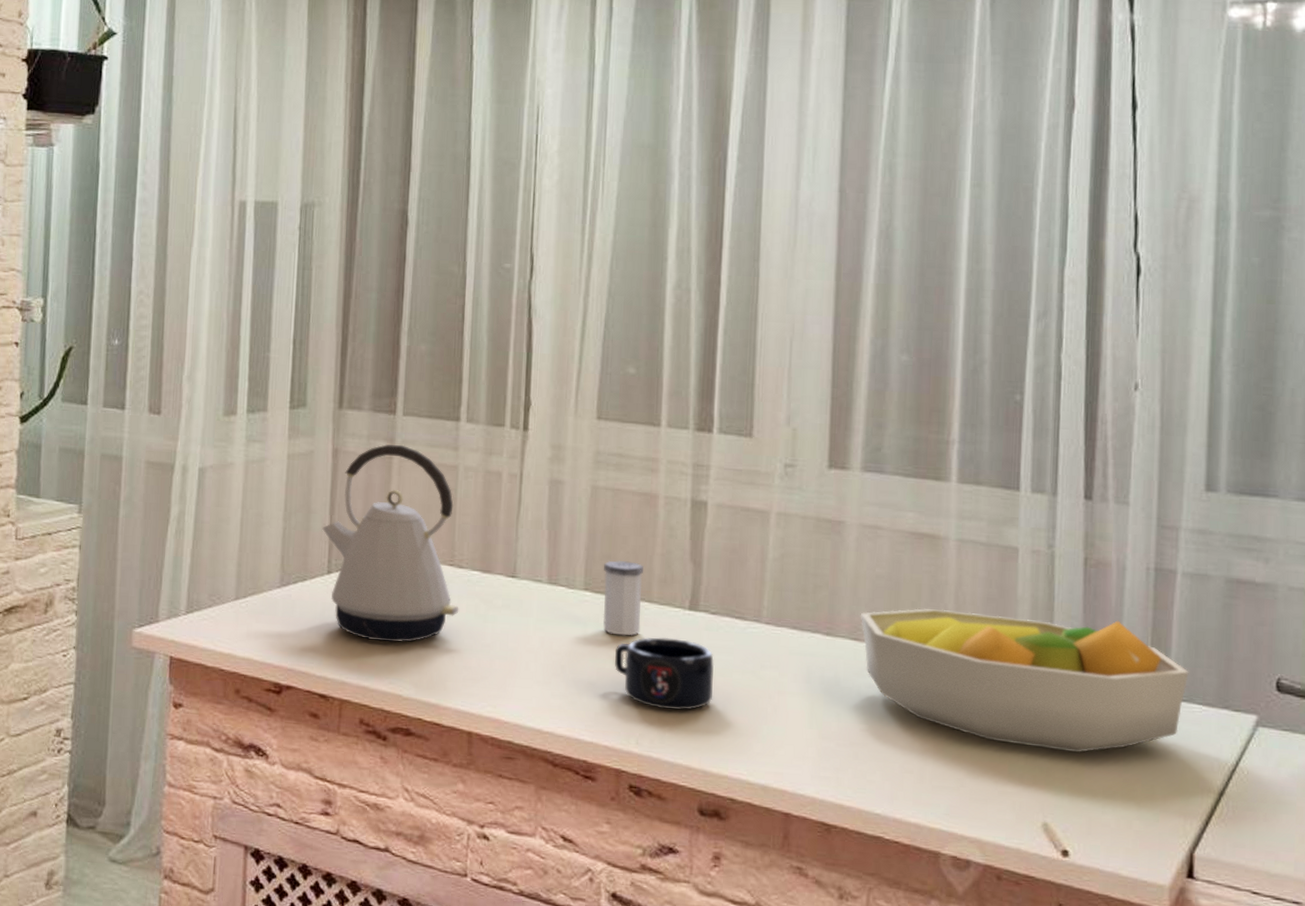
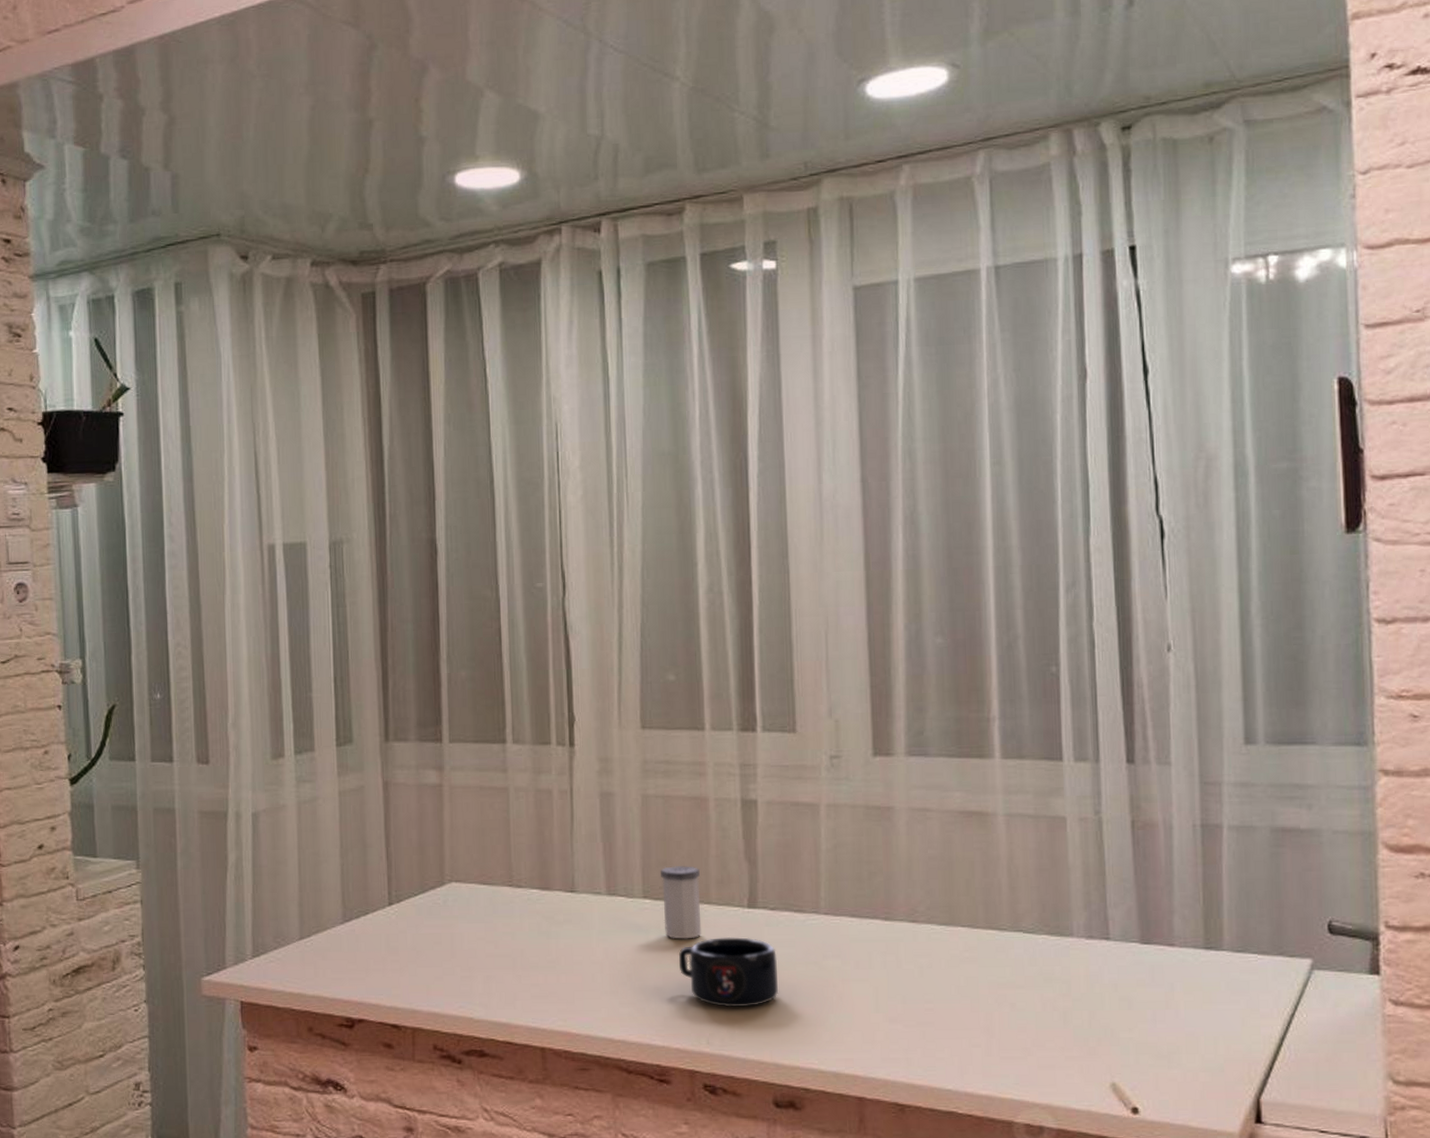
kettle: present [322,444,459,643] -> none [379,771,522,967]
fruit bowl: present [860,608,1189,753] -> none [916,879,1242,1012]

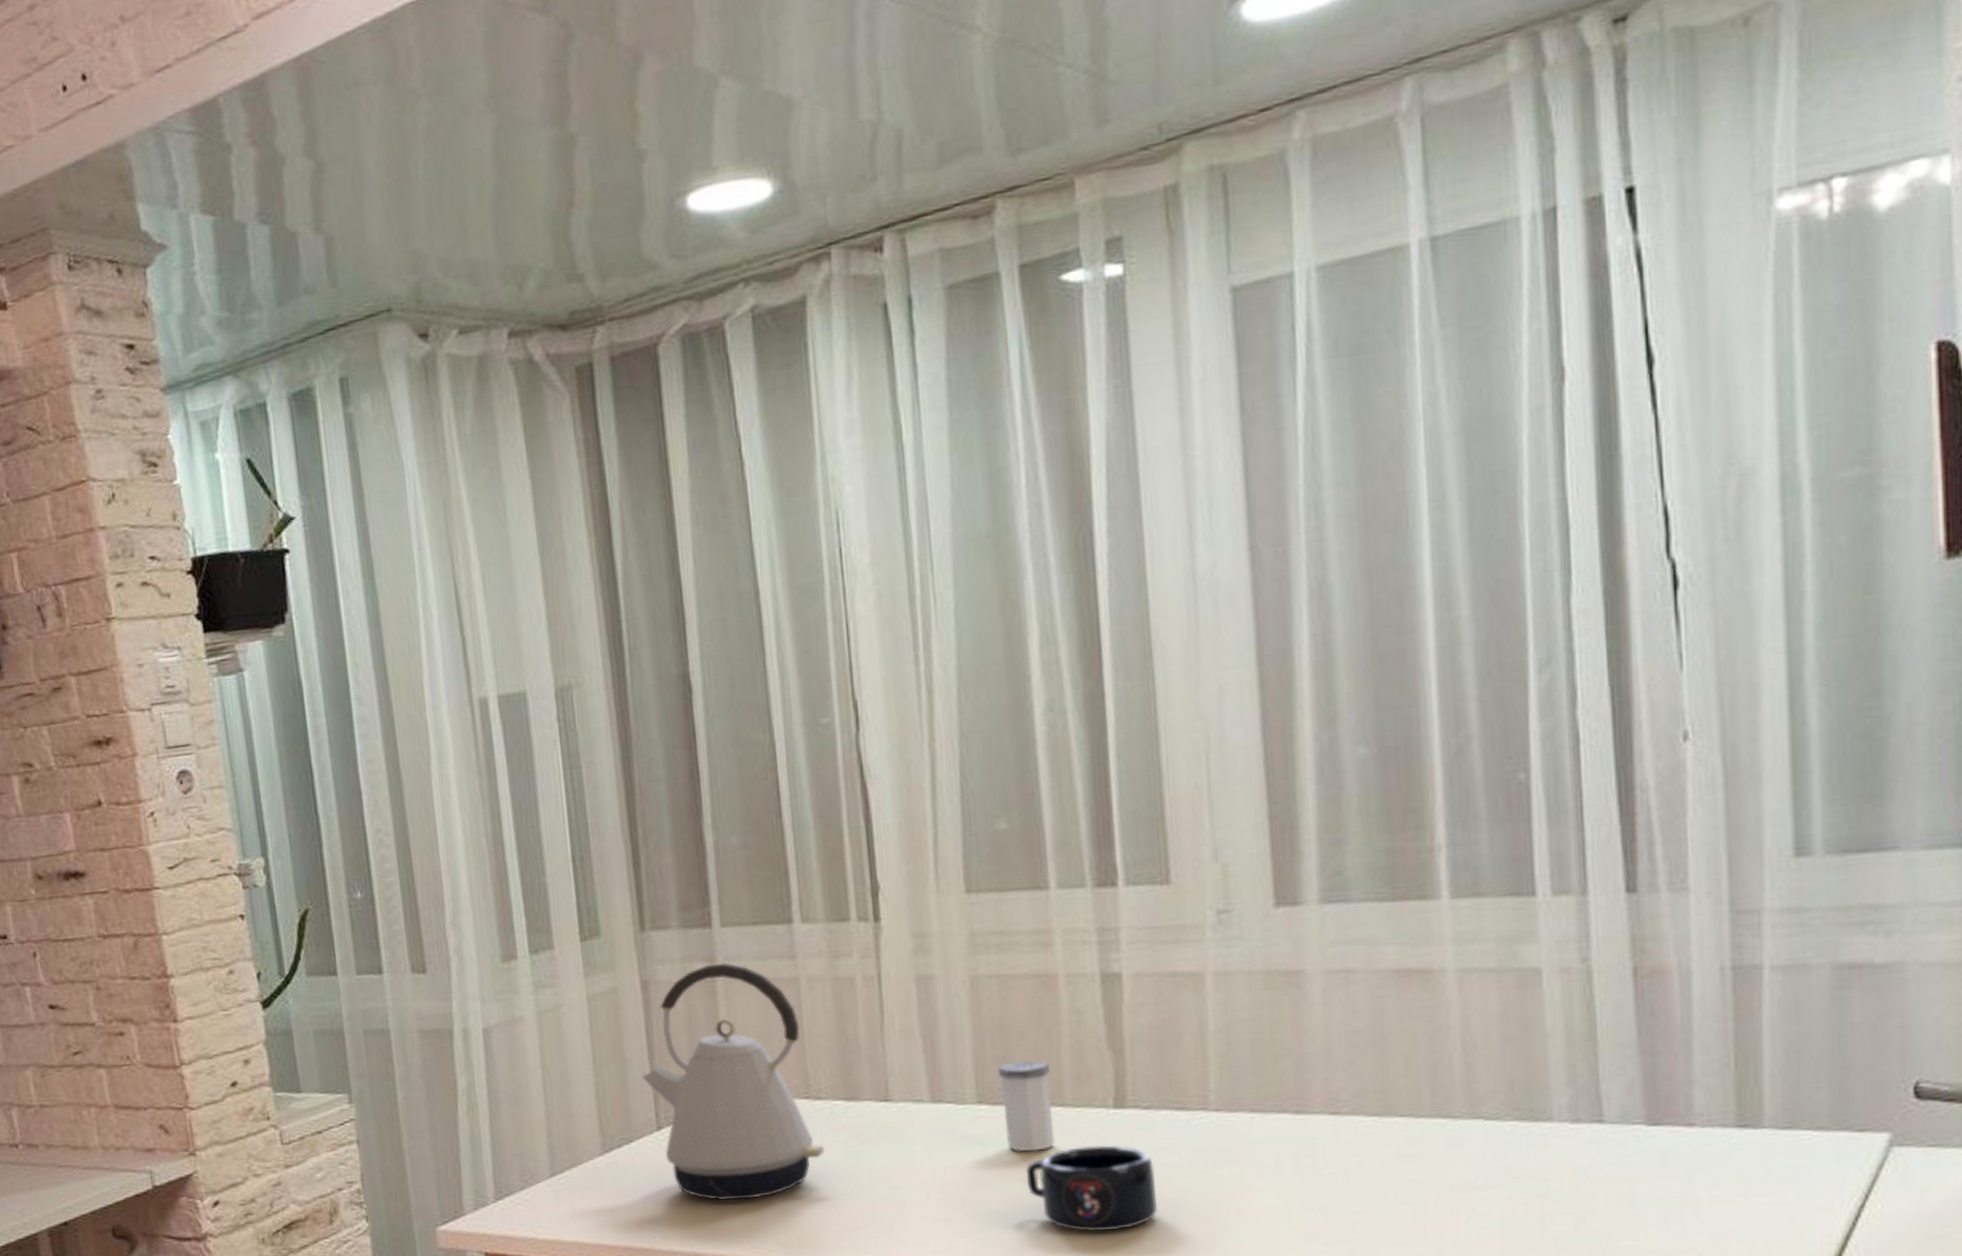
kettle: none [379,771,522,967] -> present [642,962,825,1201]

